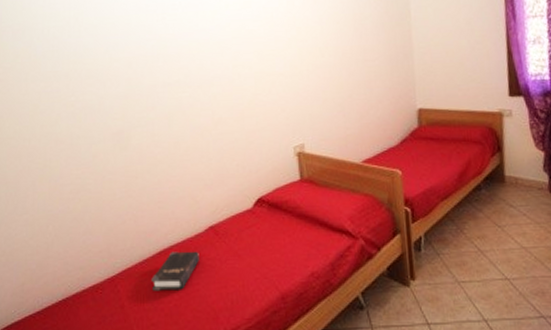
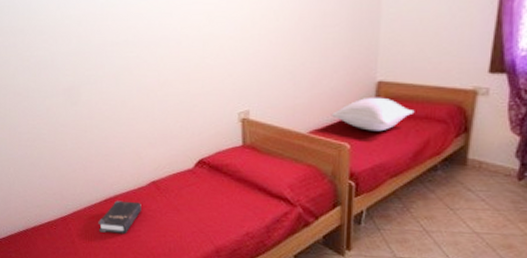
pillow: none [380,123,454,157] -> present [330,97,415,132]

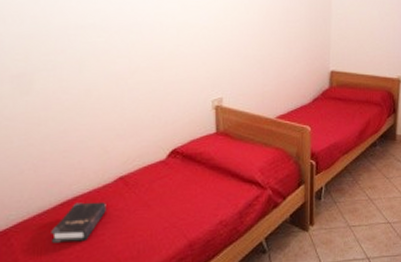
pillow: present [330,97,415,132] -> none [294,84,359,115]

